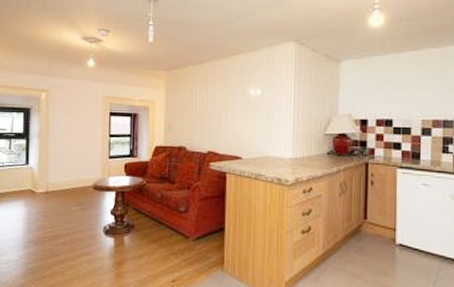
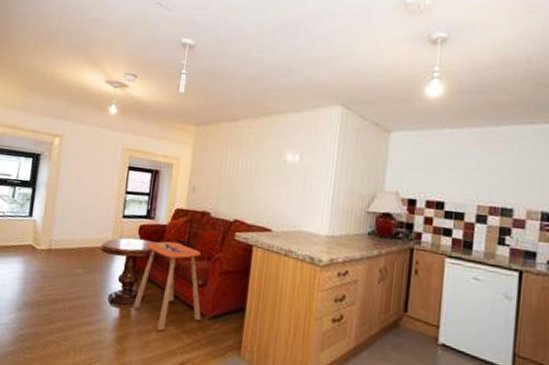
side table: none [126,175,187,254] -> present [133,241,202,331]

